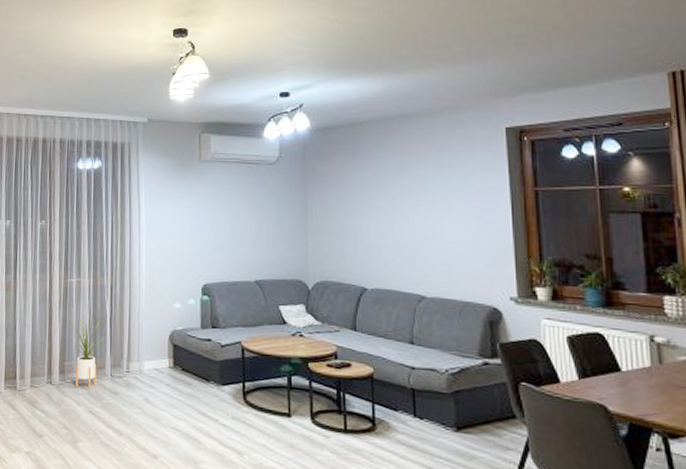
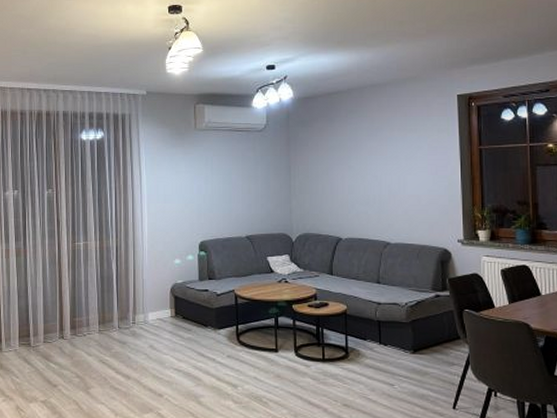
house plant: present [70,313,104,389] -> none [79,272,111,341]

